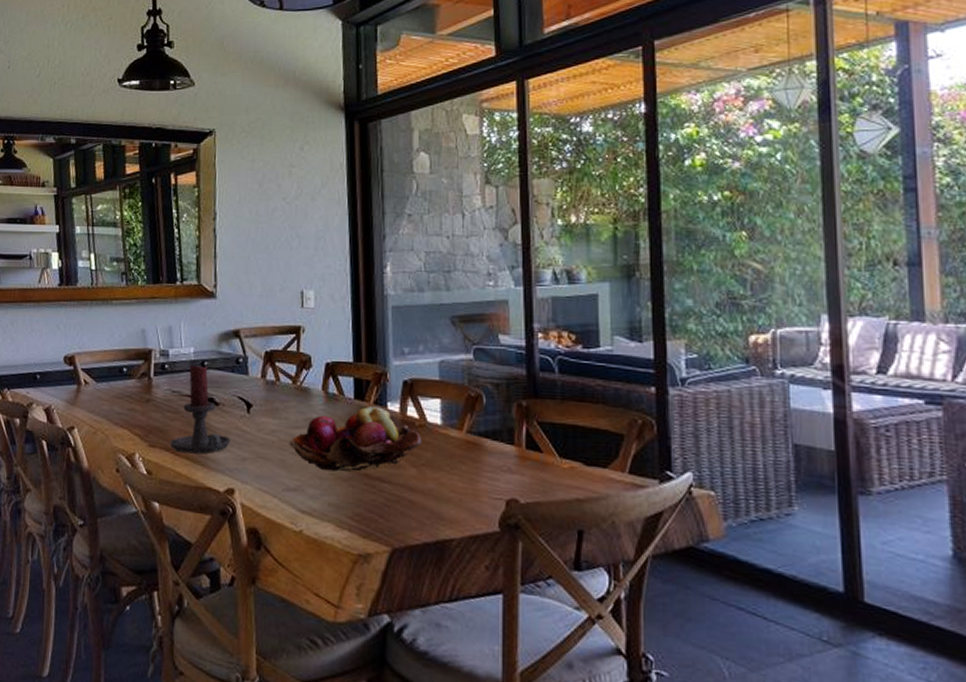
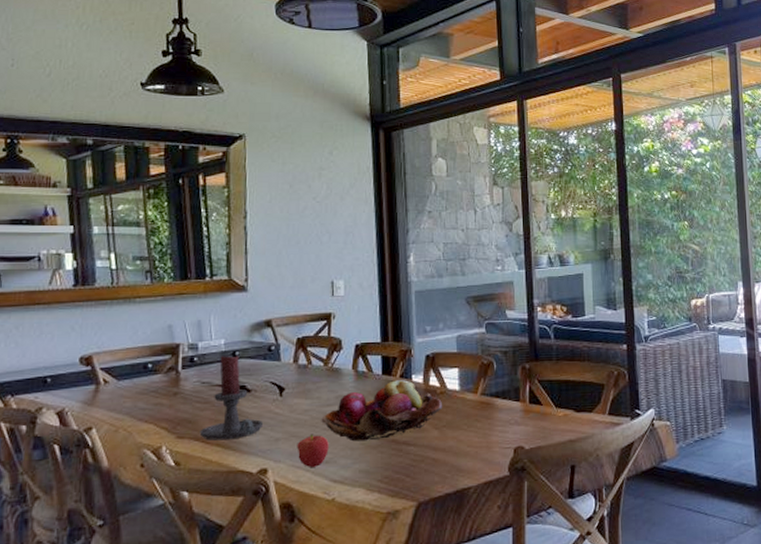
apple: none [264,457,297,494] -> present [297,434,329,467]

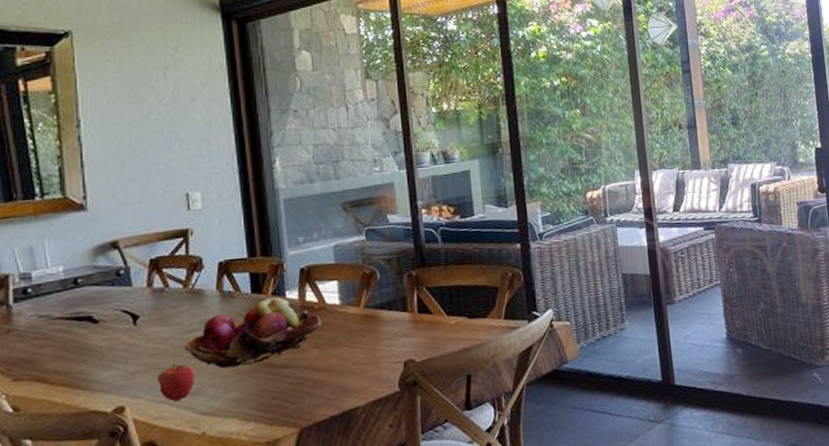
candle holder: present [199,354,264,441] -> none [40,283,117,381]

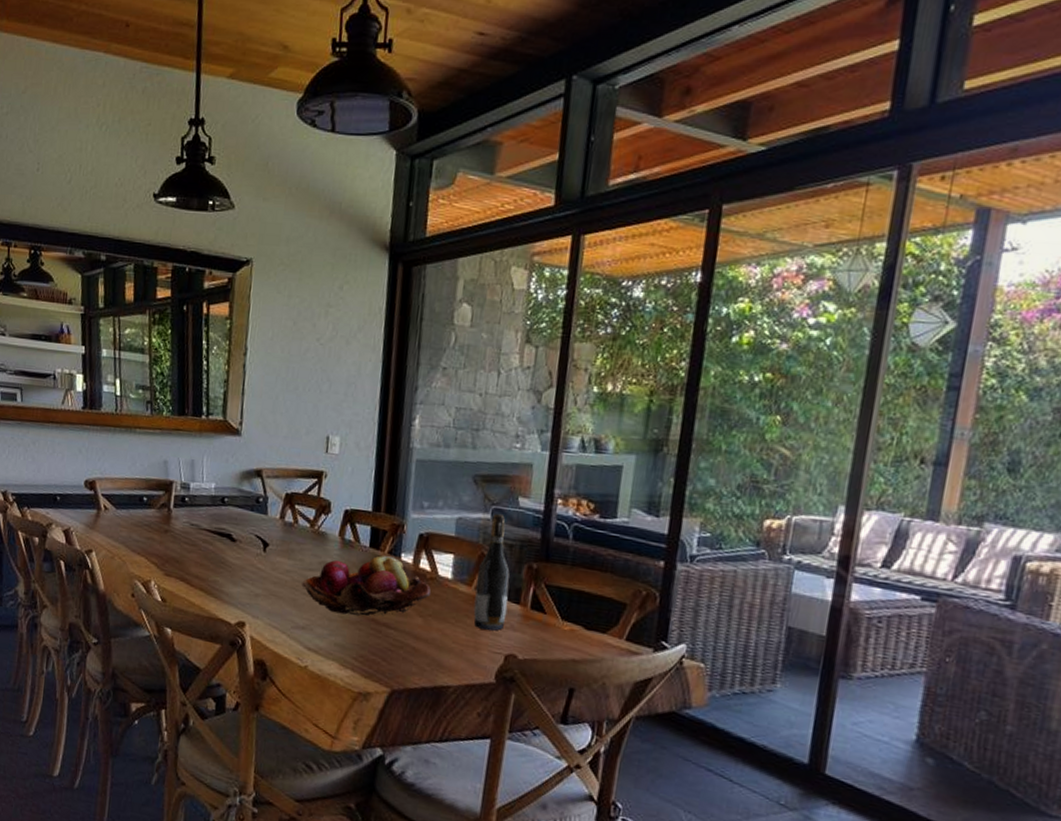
apple: present [157,364,195,401] -> none [275,596,307,631]
wine bottle: none [363,232,398,344] -> present [473,513,510,631]

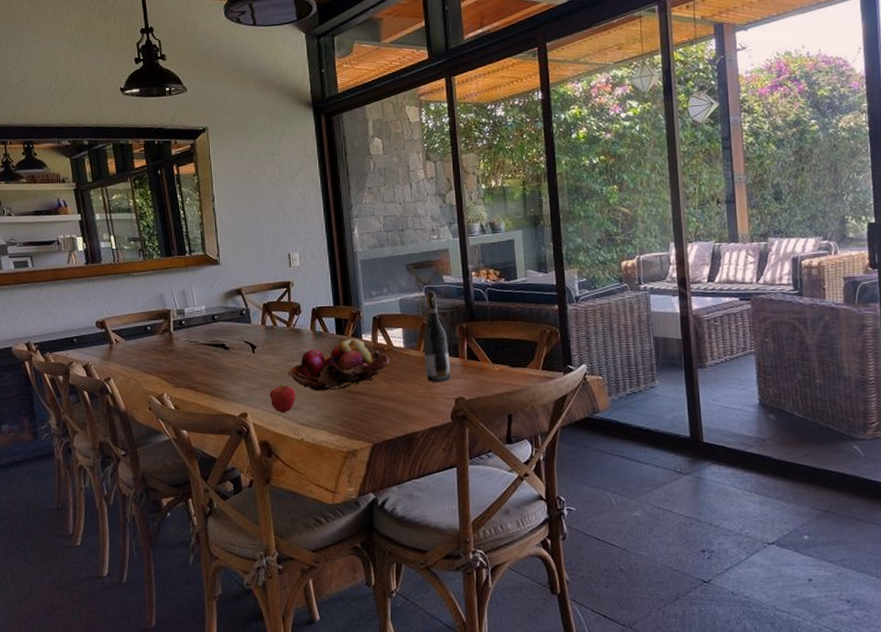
apple: none [275,596,307,631] -> present [269,384,296,412]

